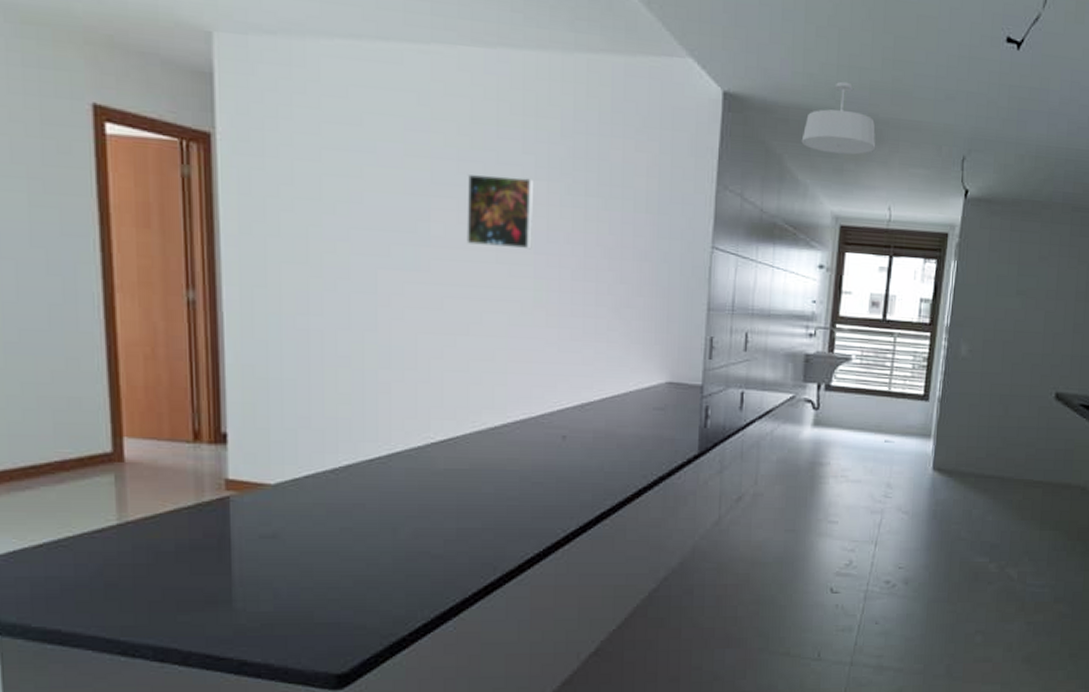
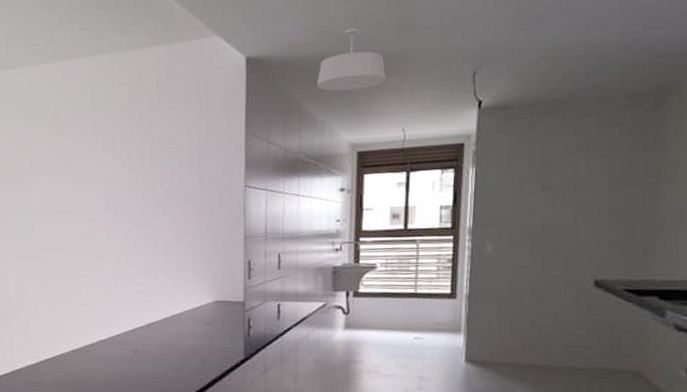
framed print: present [467,173,534,250] -> none [56,153,104,209]

